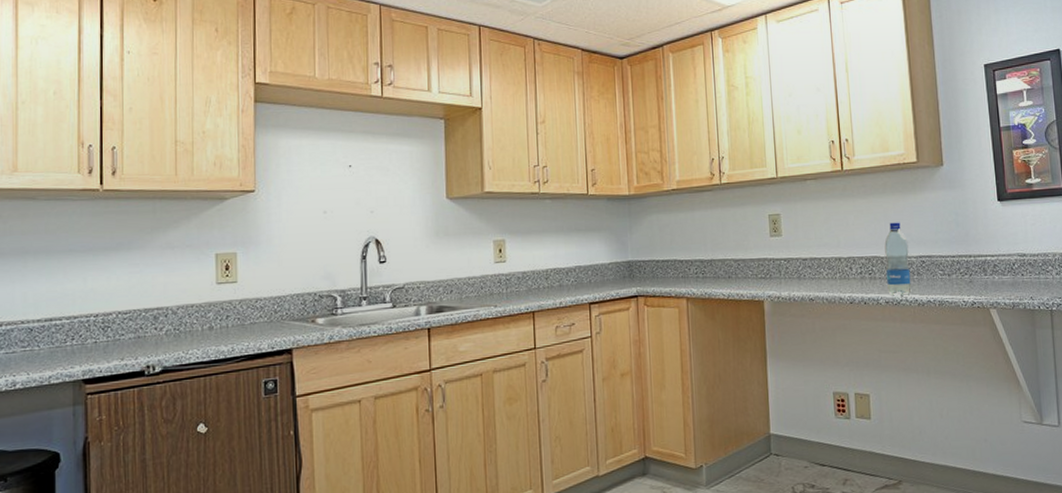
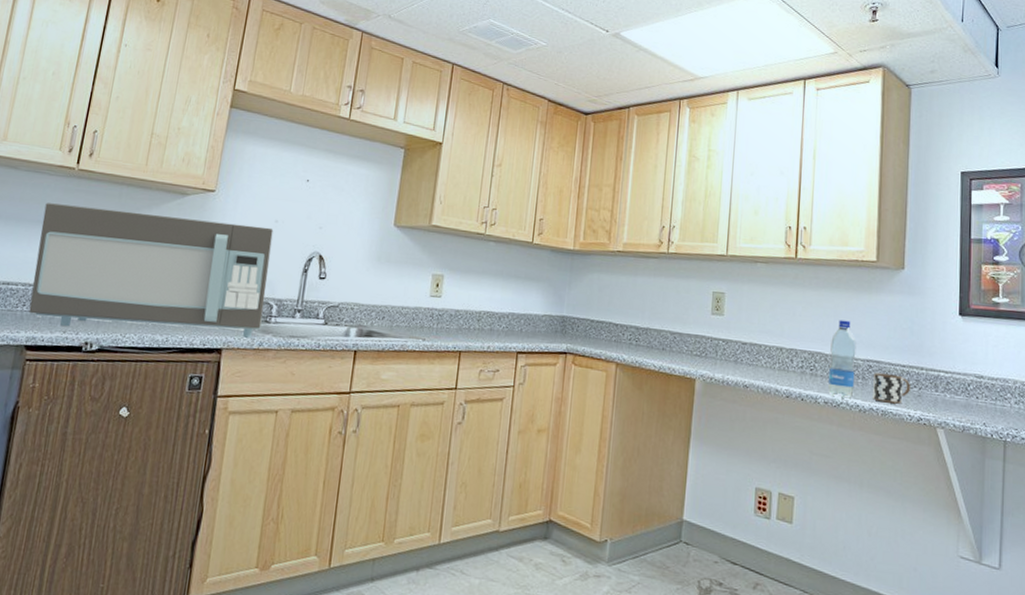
microwave: none [74,219,328,354] -> present [28,203,274,338]
cup: none [927,265,962,294] -> present [872,372,910,404]

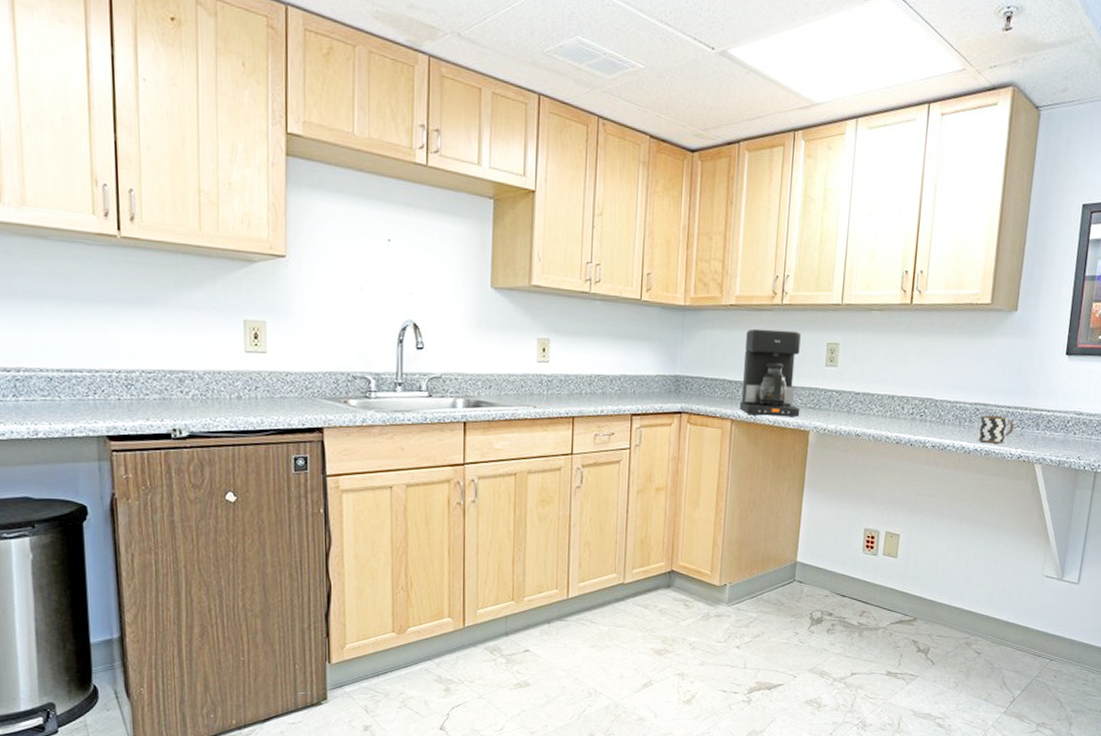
microwave: present [28,203,274,338] -> none [92,278,361,415]
coffee maker: none [624,274,687,365] -> present [739,328,801,418]
bottle: present [827,319,857,399] -> none [936,365,966,441]

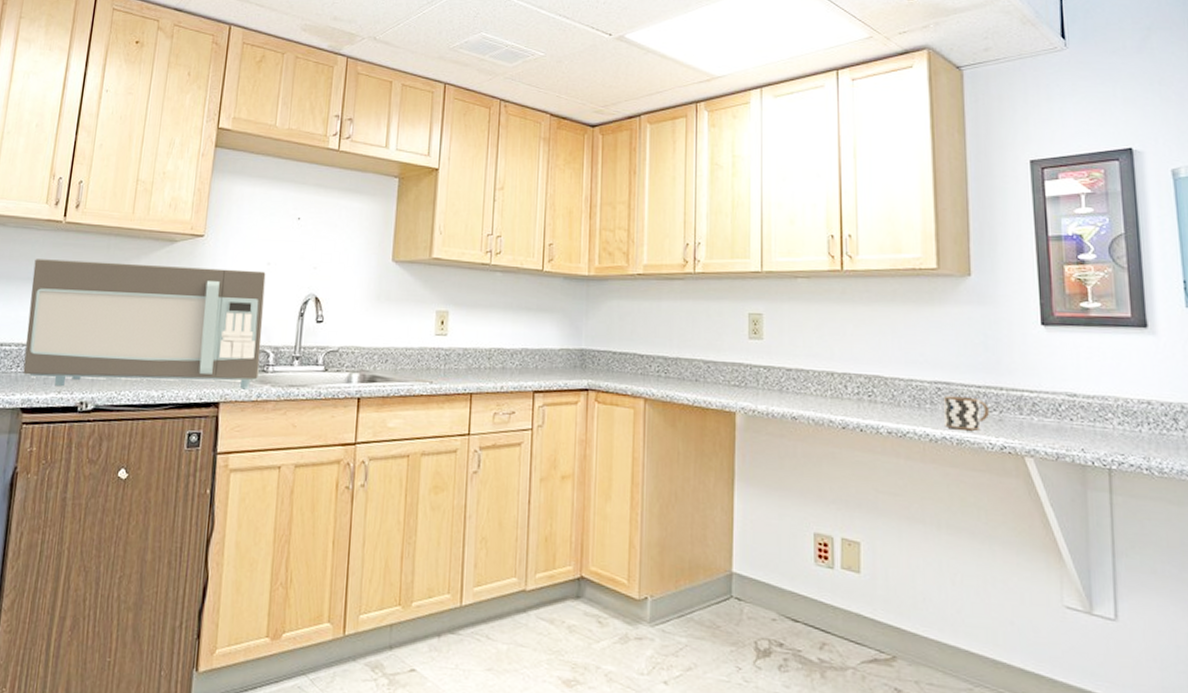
microwave: none [92,278,361,415] -> present [23,259,266,390]
coffee maker: present [739,328,801,418] -> none [652,298,723,397]

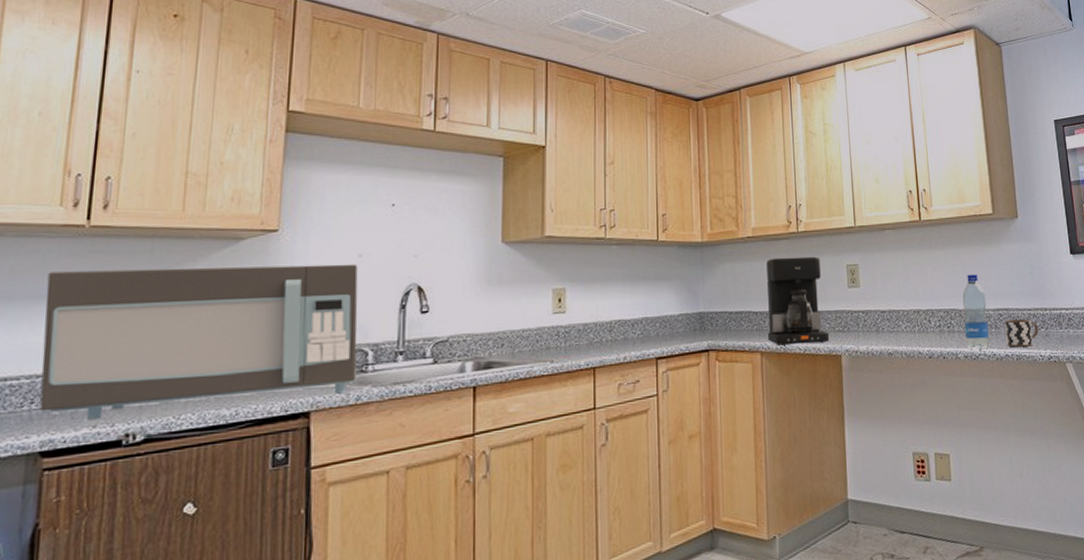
coffee maker: none [652,298,723,397] -> present [766,256,830,346]
bottle: none [889,337,922,427] -> present [962,274,990,350]

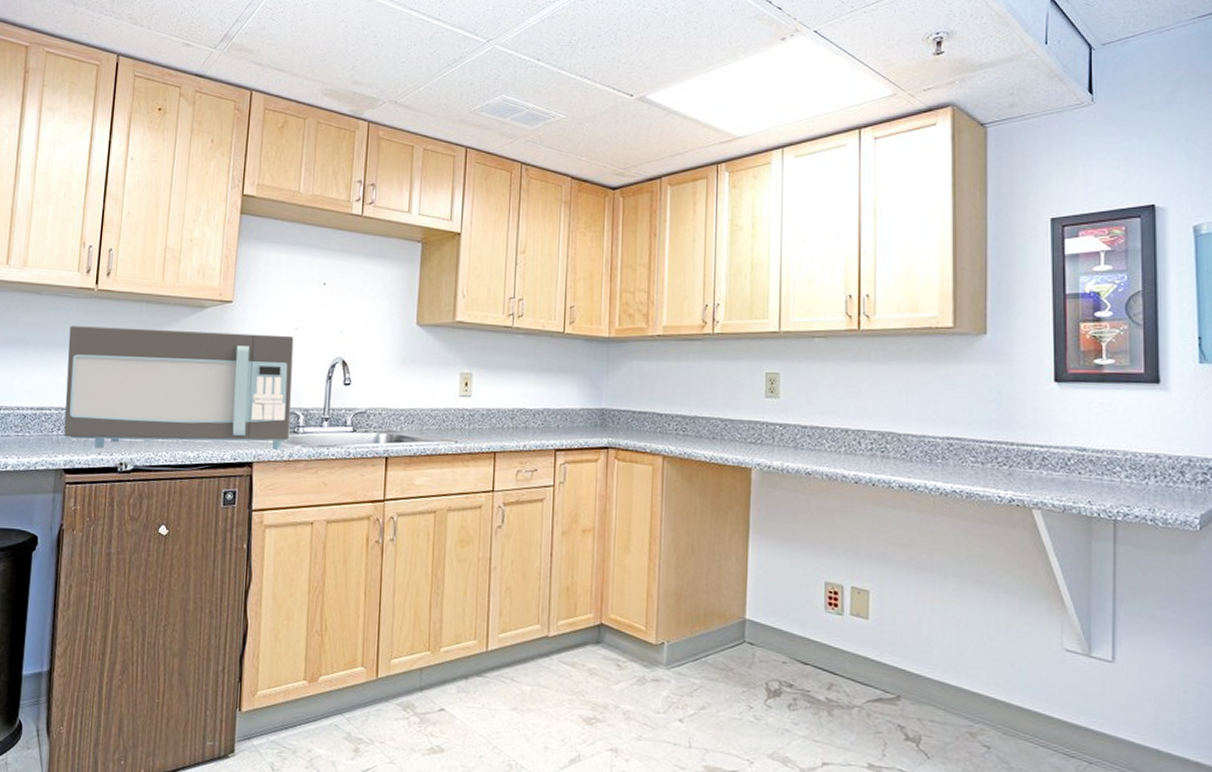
coffee maker: present [766,256,830,346] -> none [671,359,740,453]
bottle: present [962,274,990,350] -> none [902,395,934,481]
cup: present [1005,319,1038,348] -> none [954,451,999,485]

